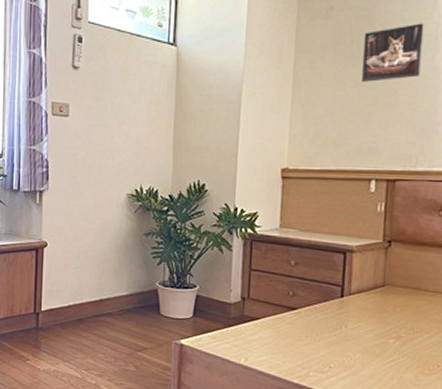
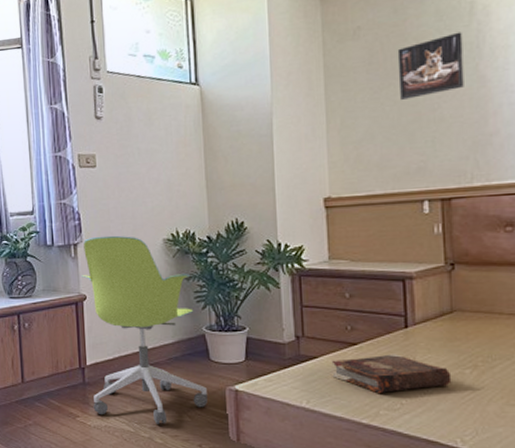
office chair: none [44,185,154,372] -> present [81,235,207,424]
book: none [271,320,377,357] -> present [331,354,452,394]

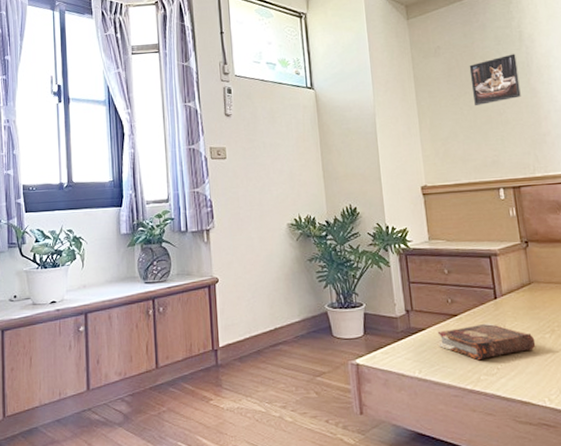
office chair: present [81,235,207,424] -> none [214,221,332,403]

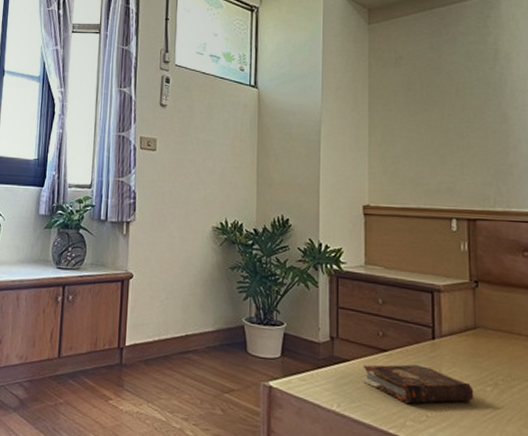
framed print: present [469,54,521,107] -> none [432,73,489,126]

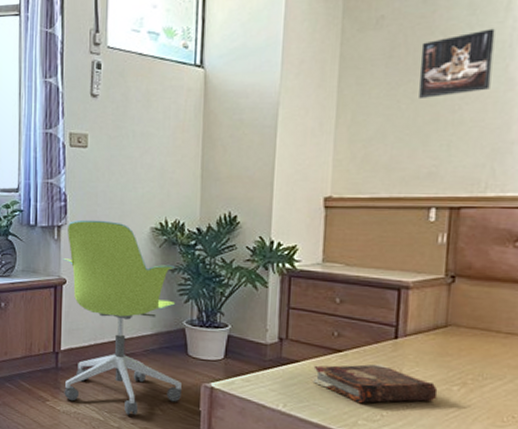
office chair: none [127,217,242,416] -> present [63,219,182,416]
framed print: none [432,73,489,126] -> present [419,28,495,100]

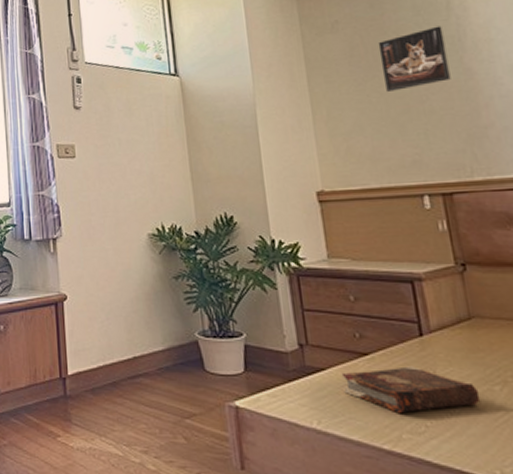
office chair: present [63,219,182,416] -> none [61,229,205,447]

